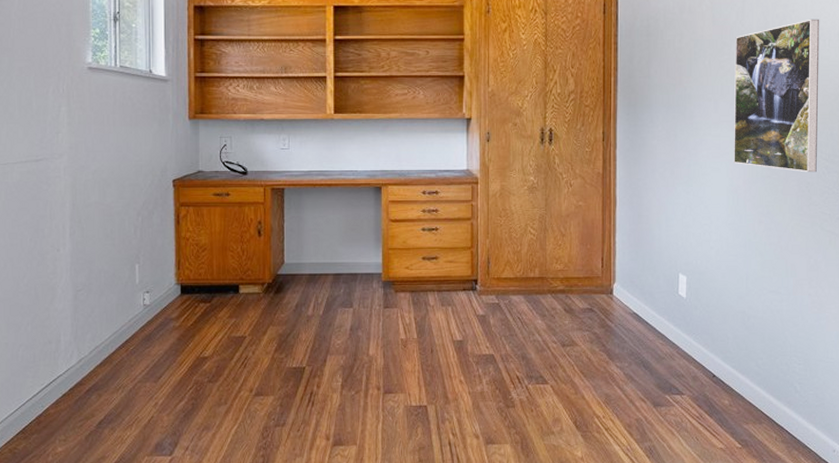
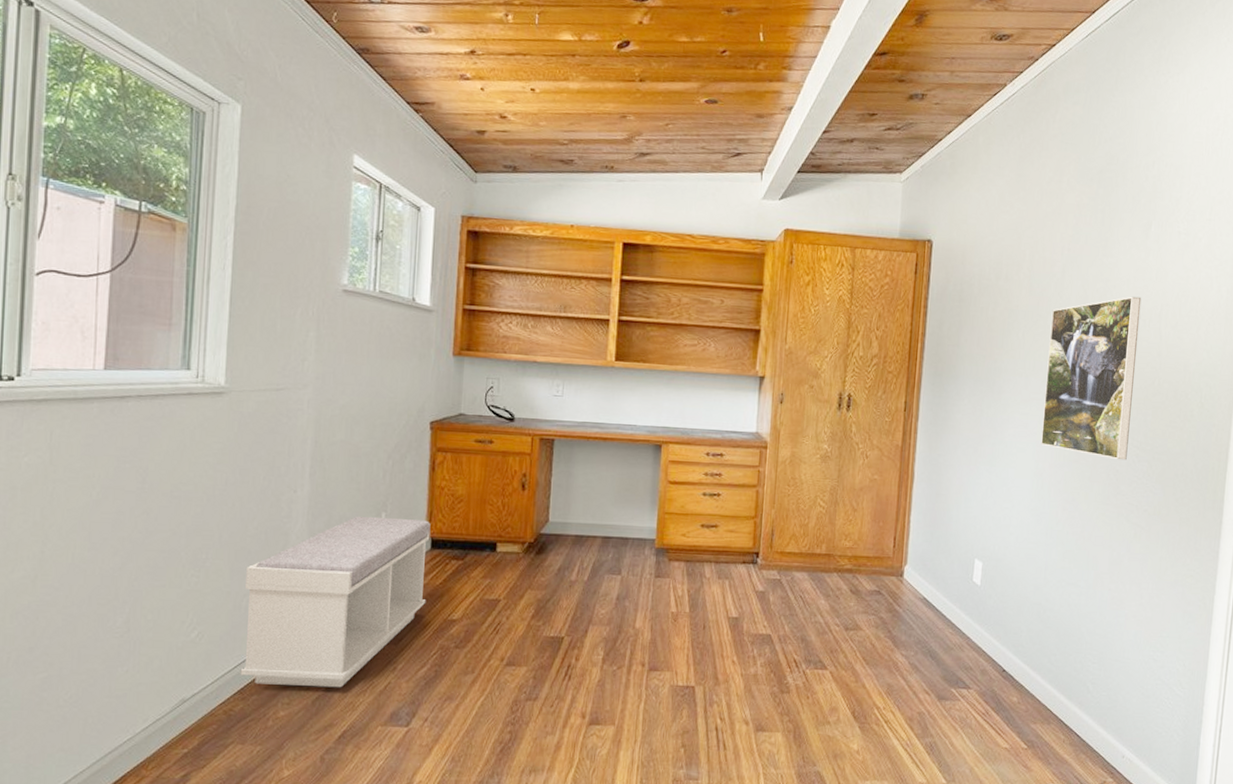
bench: none [20,268,180,424] -> present [240,516,431,688]

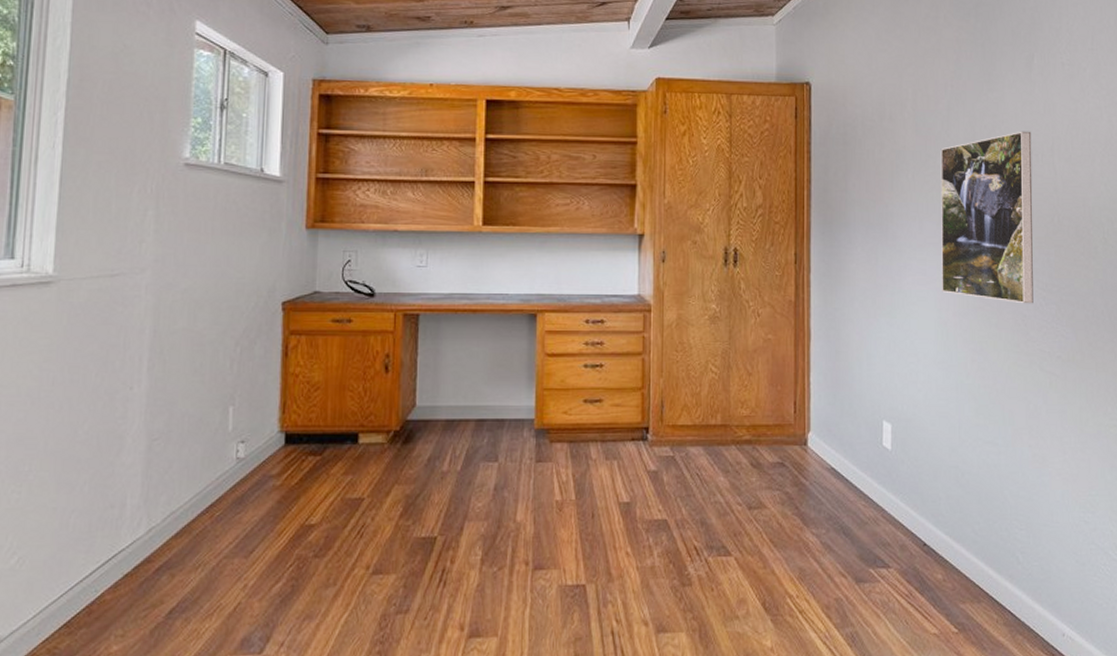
bench: present [240,516,431,688] -> none [66,411,284,615]

